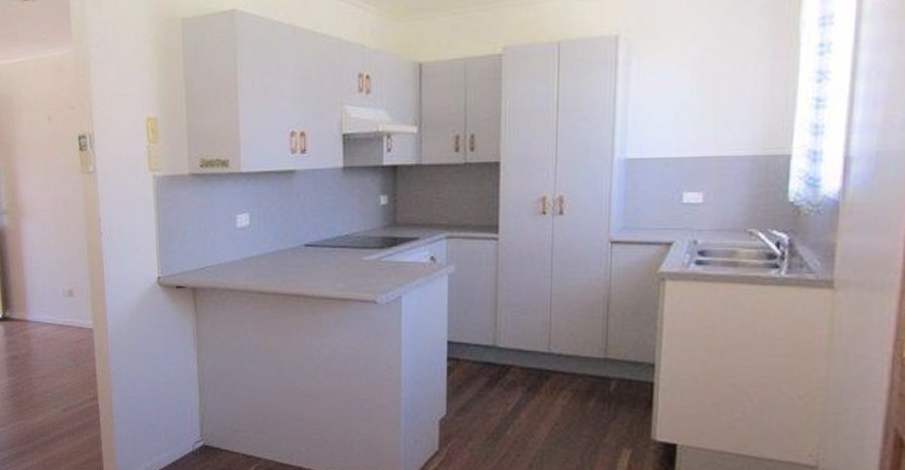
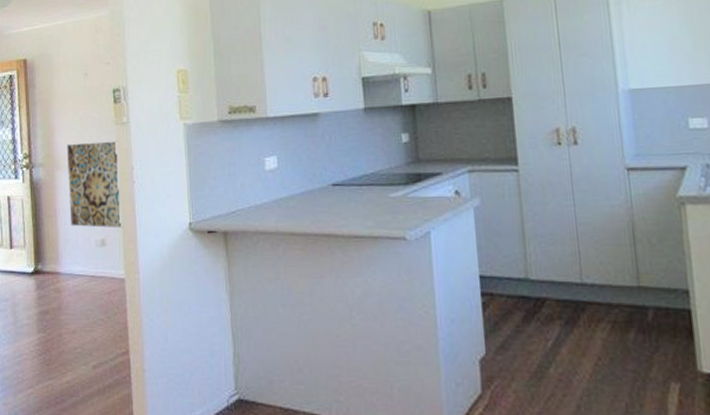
wall art: none [31,190,91,280] -> present [66,140,123,229]

